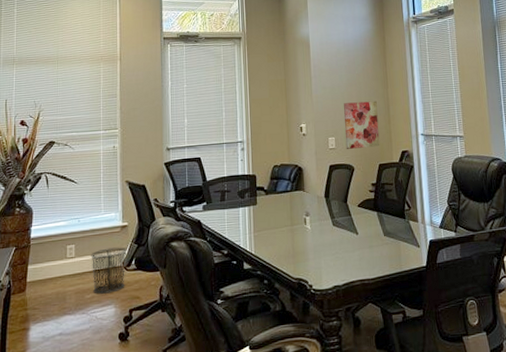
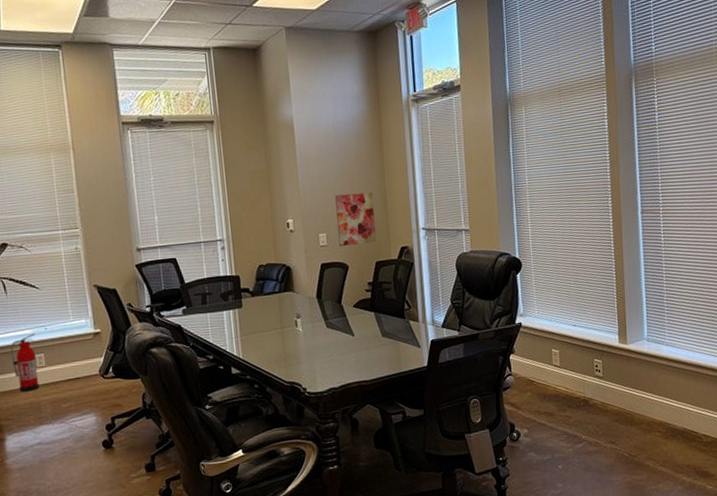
fire extinguisher: none [45,225,68,282] -> present [10,333,40,392]
waste bin: present [91,247,127,295] -> none [63,354,104,404]

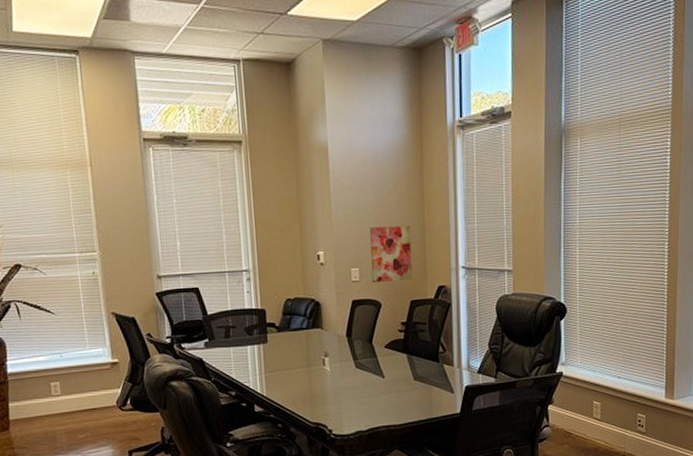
fire extinguisher: present [10,333,40,392] -> none [24,360,55,421]

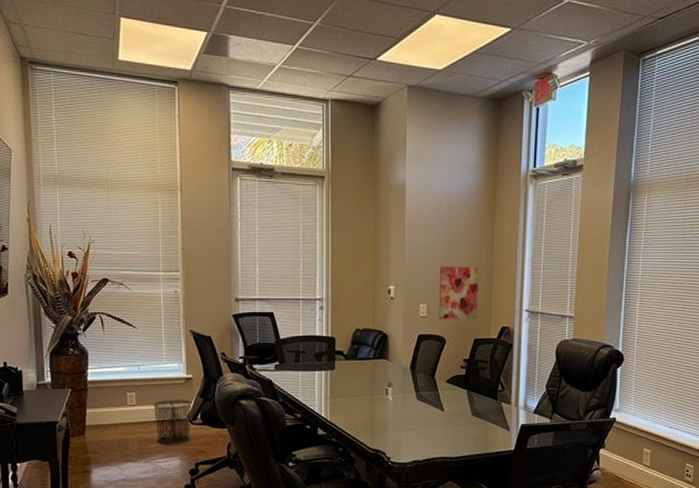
waste bin: none [79,385,122,435] -> present [153,399,192,446]

